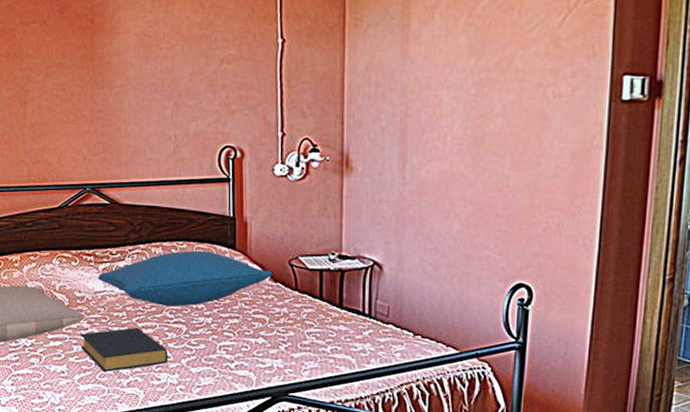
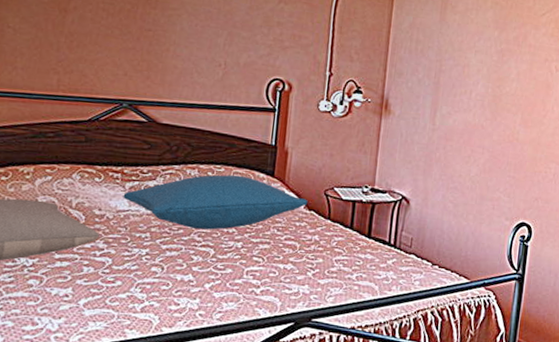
hardback book: present [80,327,168,372] -> none [92,249,192,296]

